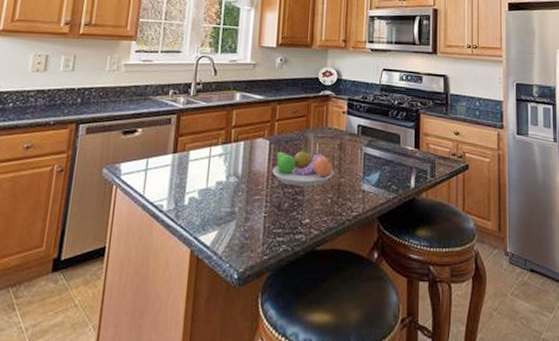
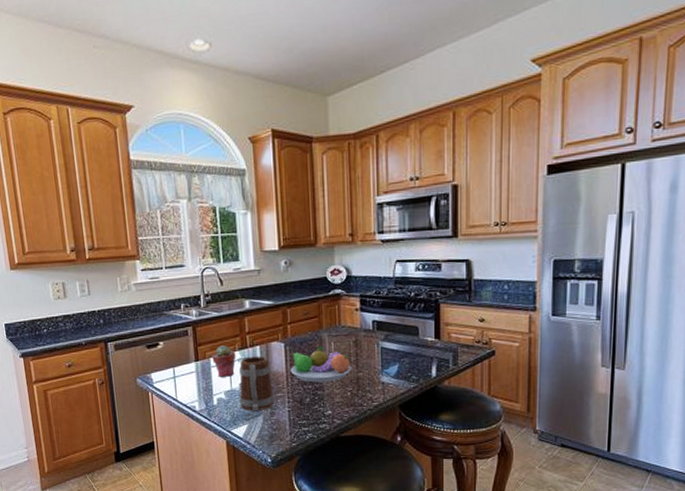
potted succulent: none [192,138,218,173] -> present [212,345,236,377]
mug: none [213,152,252,215] -> present [239,356,275,411]

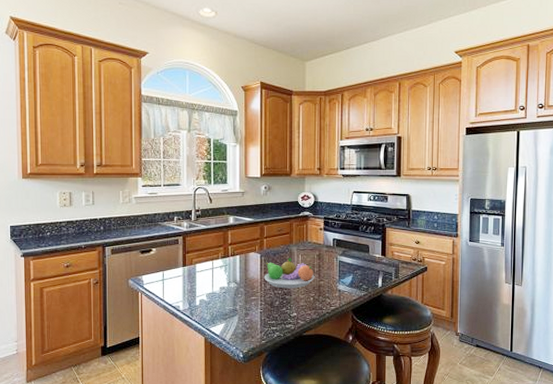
potted succulent: present [212,345,236,377] -> none [198,254,219,281]
mug: present [239,356,275,411] -> none [219,264,249,311]

